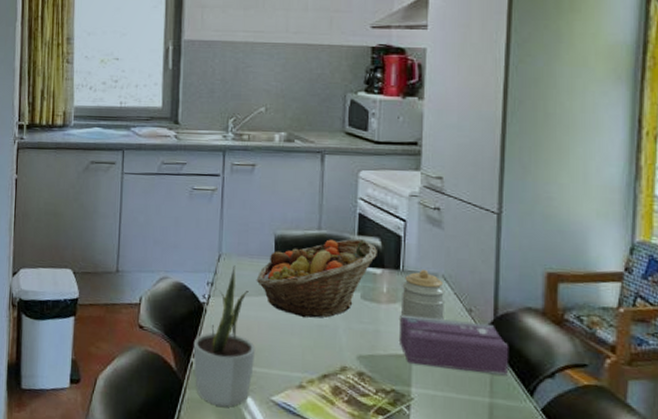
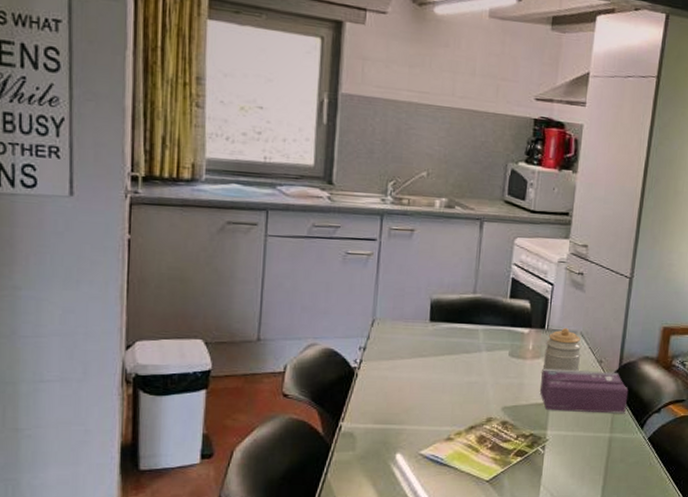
potted plant: present [193,265,256,407] -> none [342,329,407,465]
fruit basket: present [256,238,377,318] -> none [410,301,526,377]

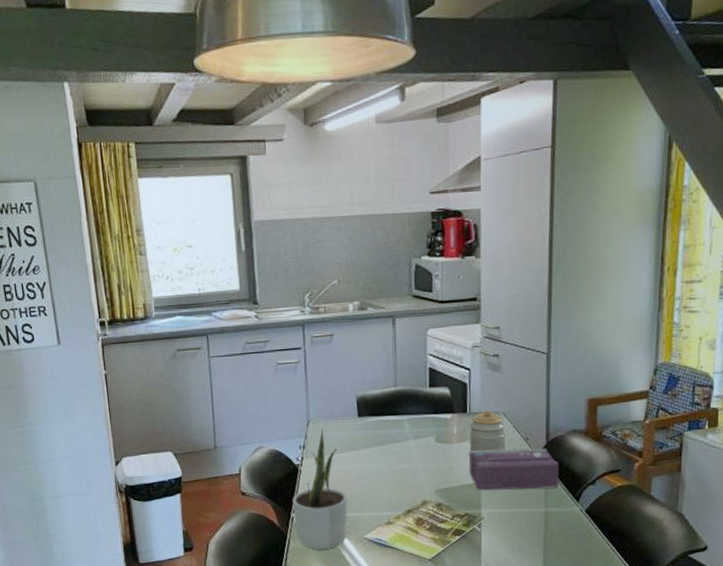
potted plant: none [342,329,407,465] -> present [292,428,348,550]

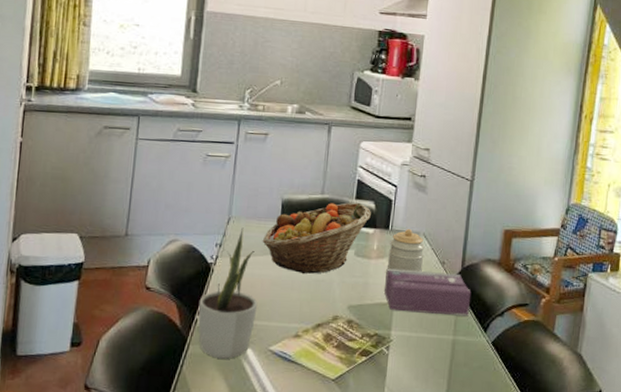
fruit basket: none [343,390,447,466] -> present [262,202,371,275]

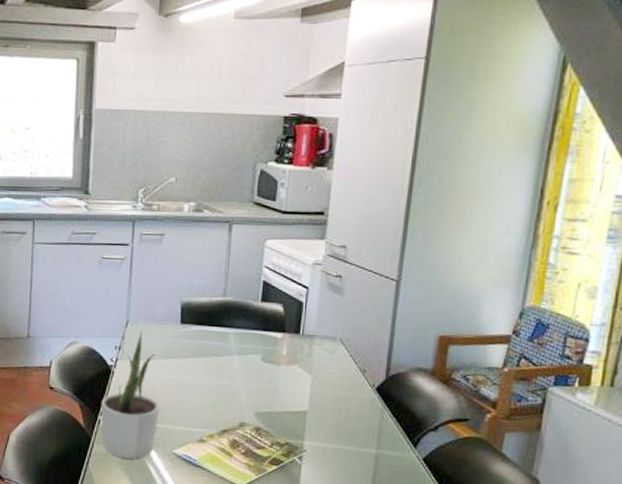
fruit basket: present [262,202,371,275] -> none [162,305,279,379]
tissue box: present [383,268,472,317] -> none [295,375,398,430]
jar: present [386,228,425,273] -> none [298,333,342,381]

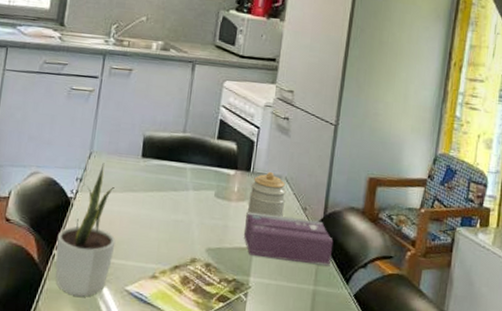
tissue box: none [295,375,398,430] -> present [243,211,334,266]
jar: none [298,333,342,381] -> present [247,171,287,218]

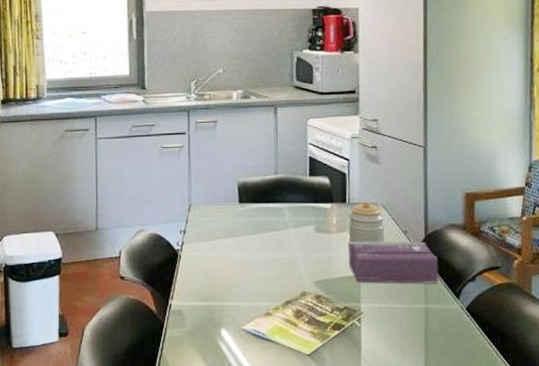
potted plant: present [55,163,116,297] -> none [171,213,227,340]

